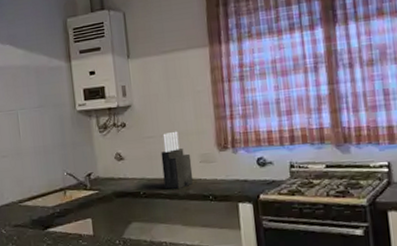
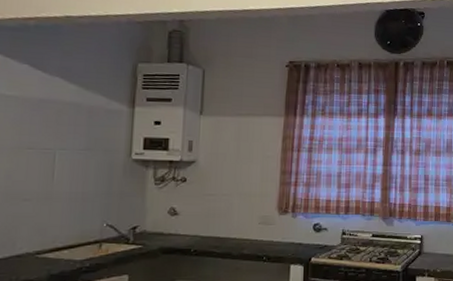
knife block: present [161,131,194,189] -> none [218,191,251,248]

